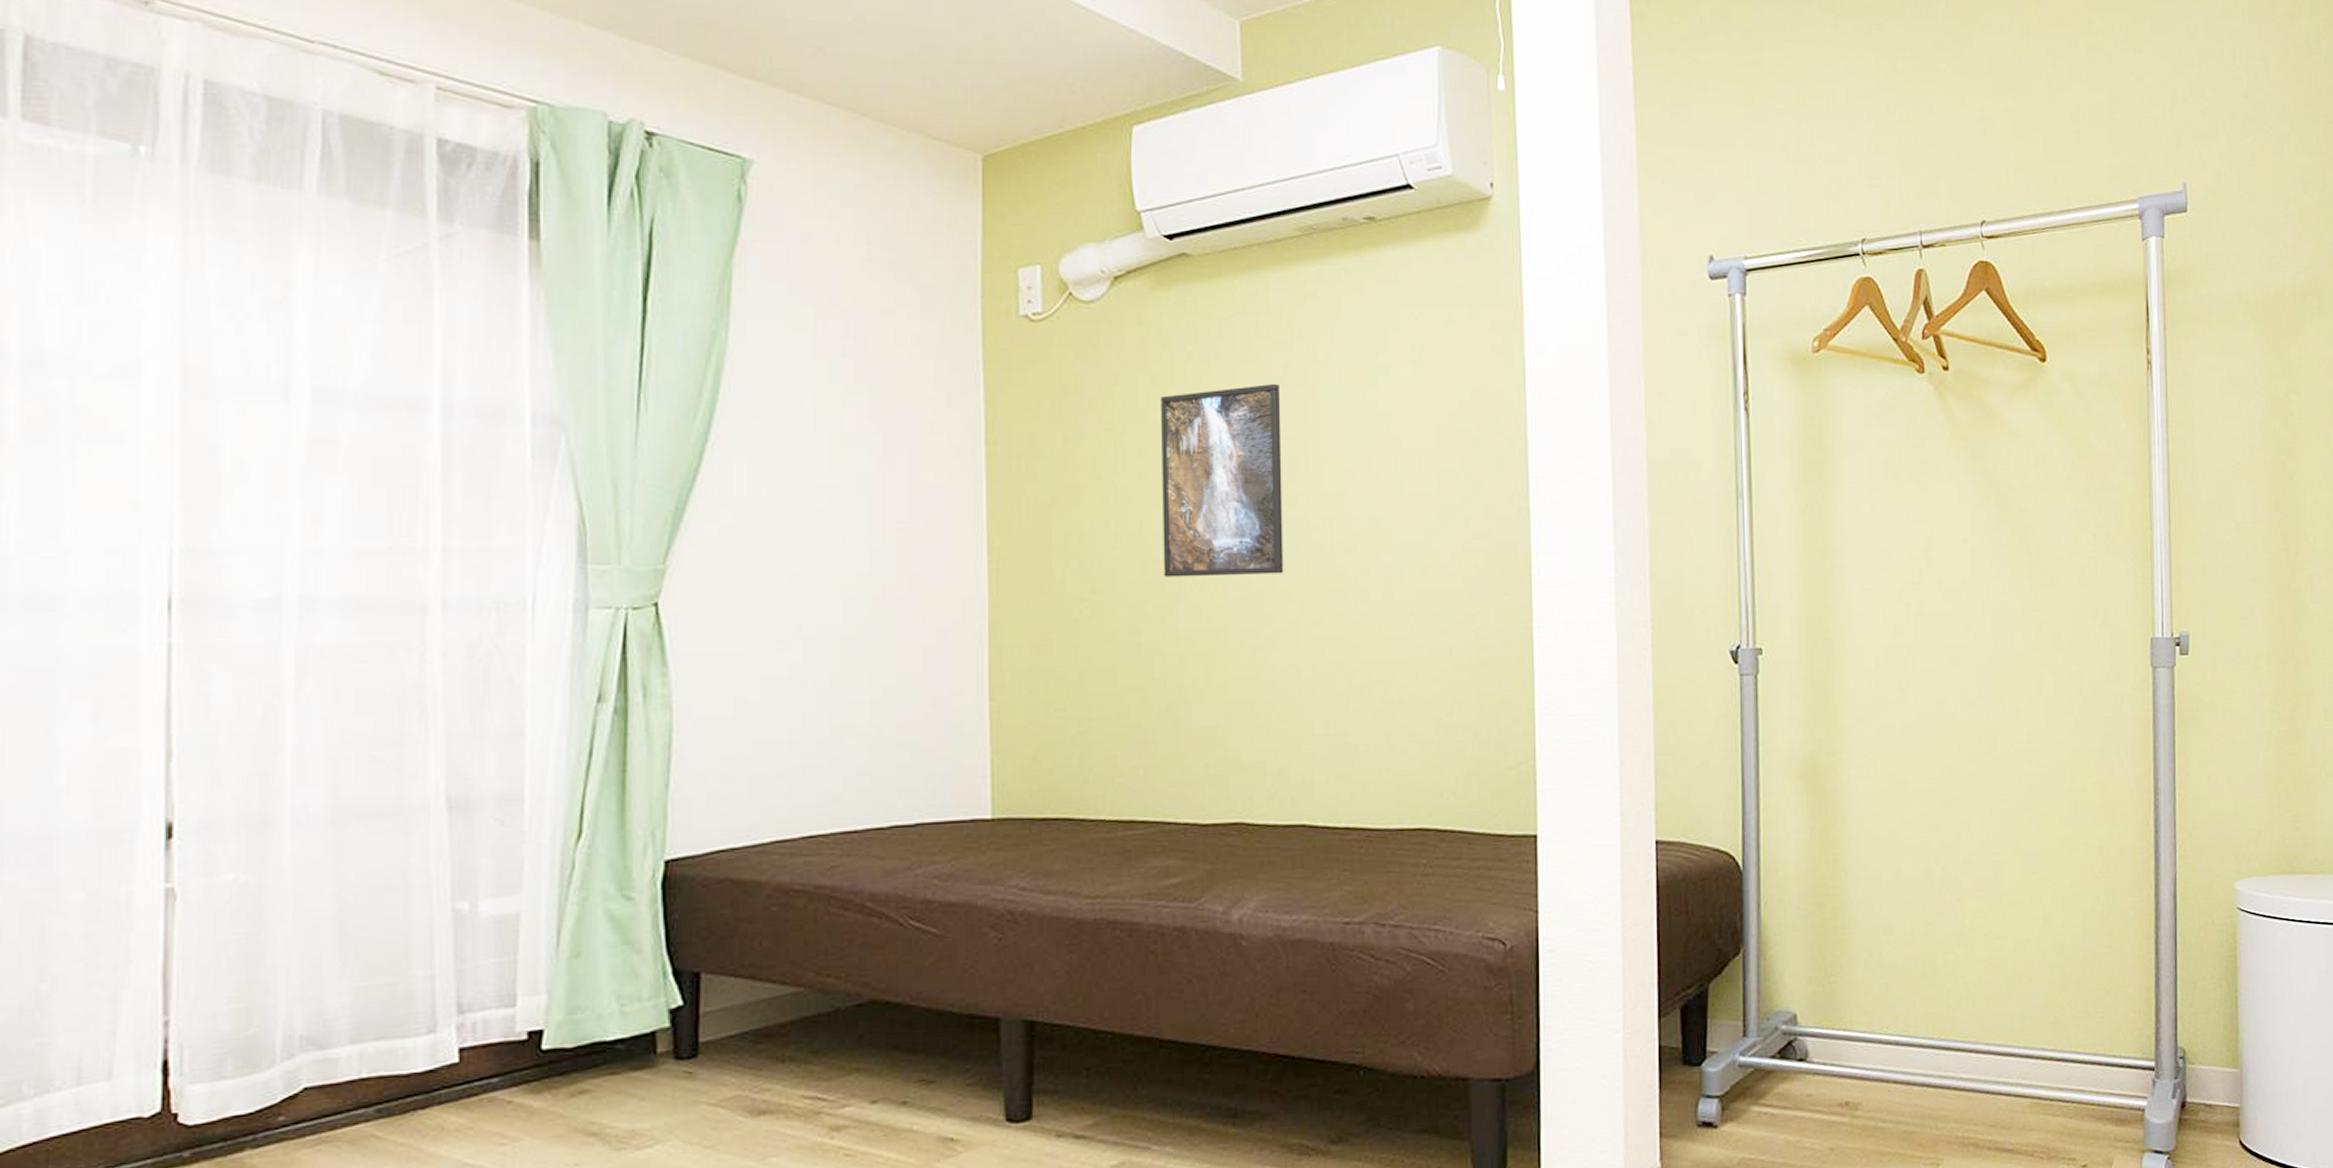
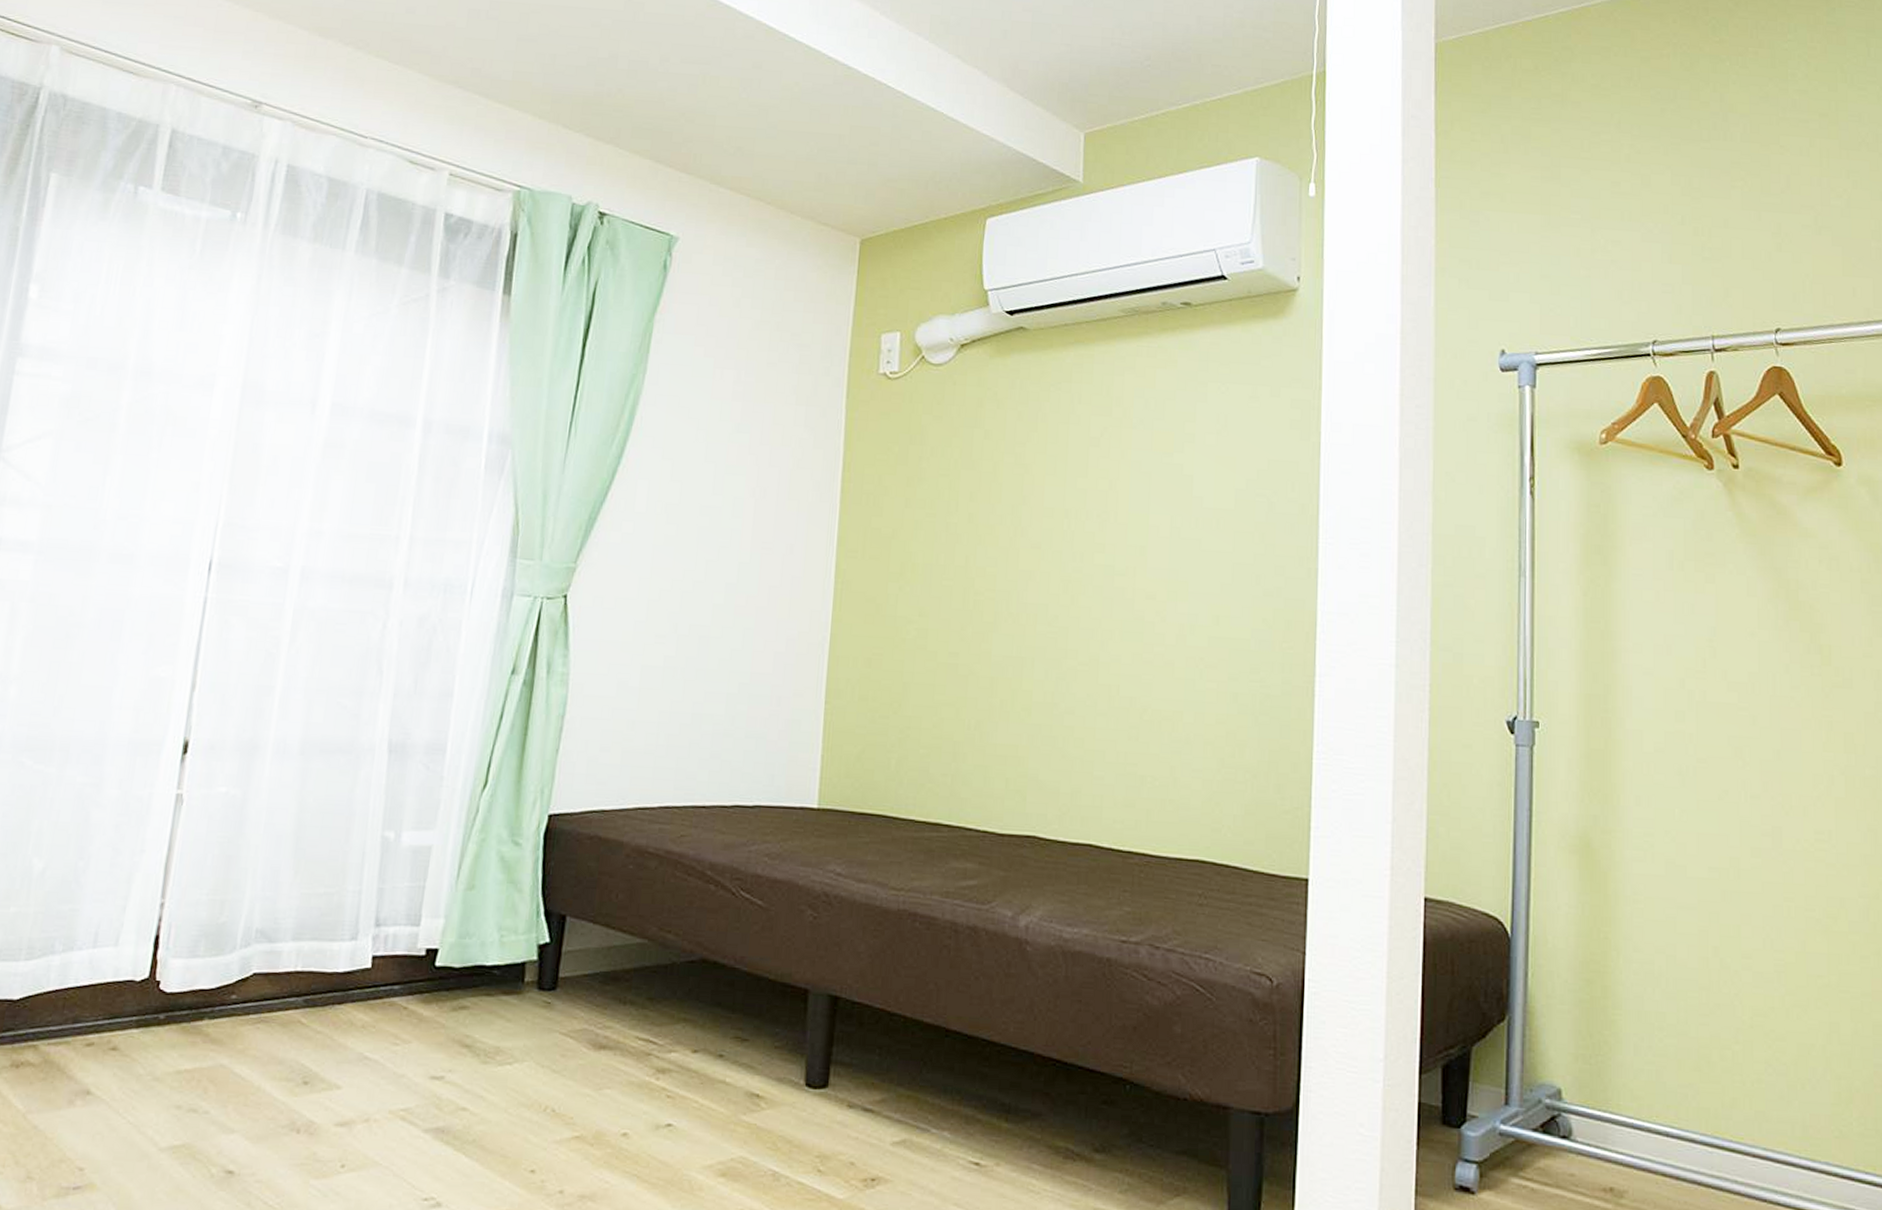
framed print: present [1161,383,1284,577] -> none [982,443,1097,613]

